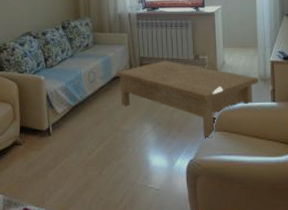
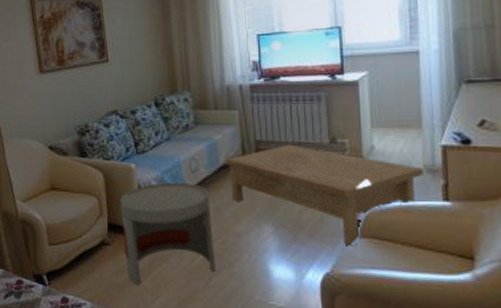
side table: none [31,91,107,178] -> present [120,182,216,285]

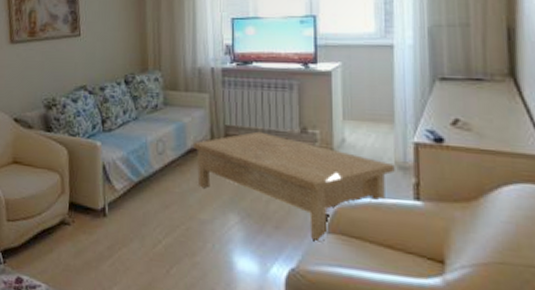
side table: present [120,182,216,285] -> none [83,163,178,269]

